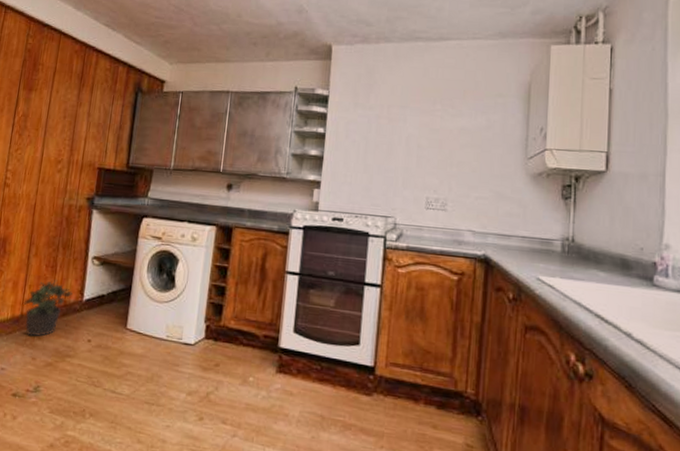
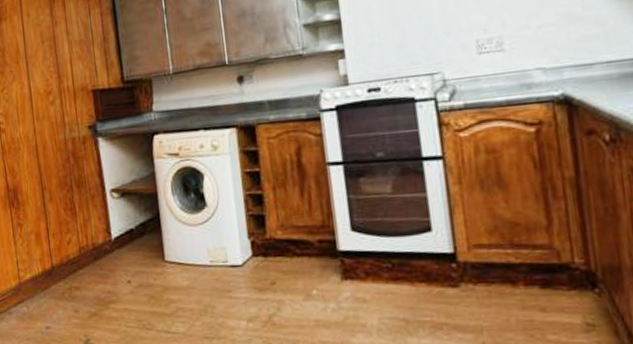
potted plant: present [23,279,73,338] -> none [51,221,99,288]

